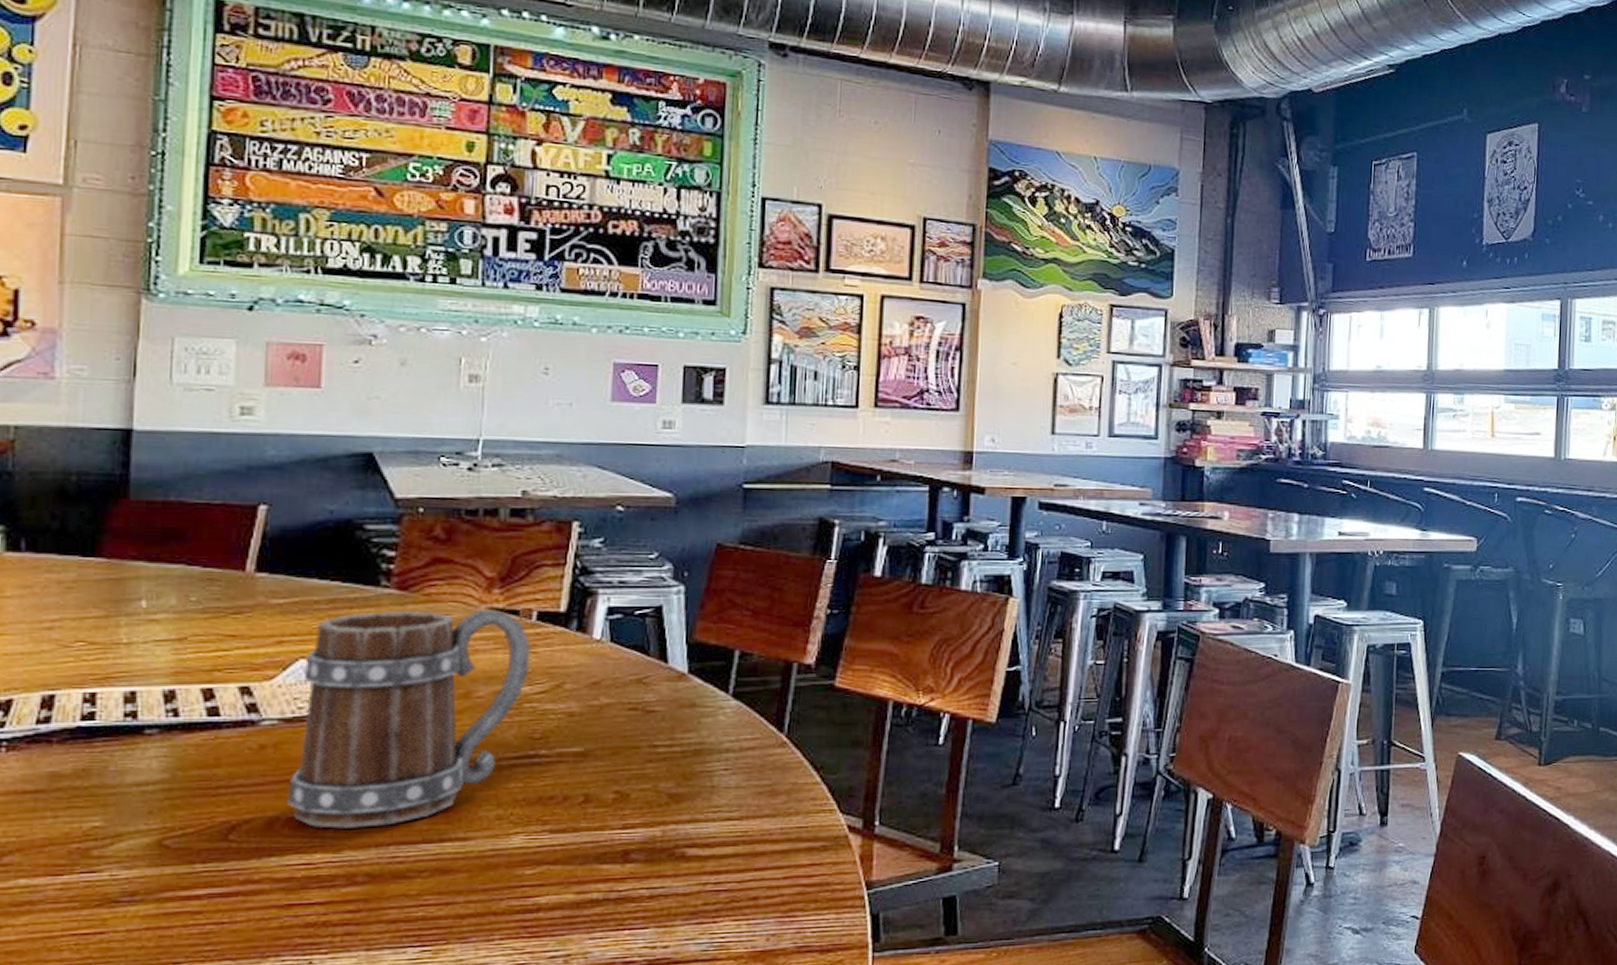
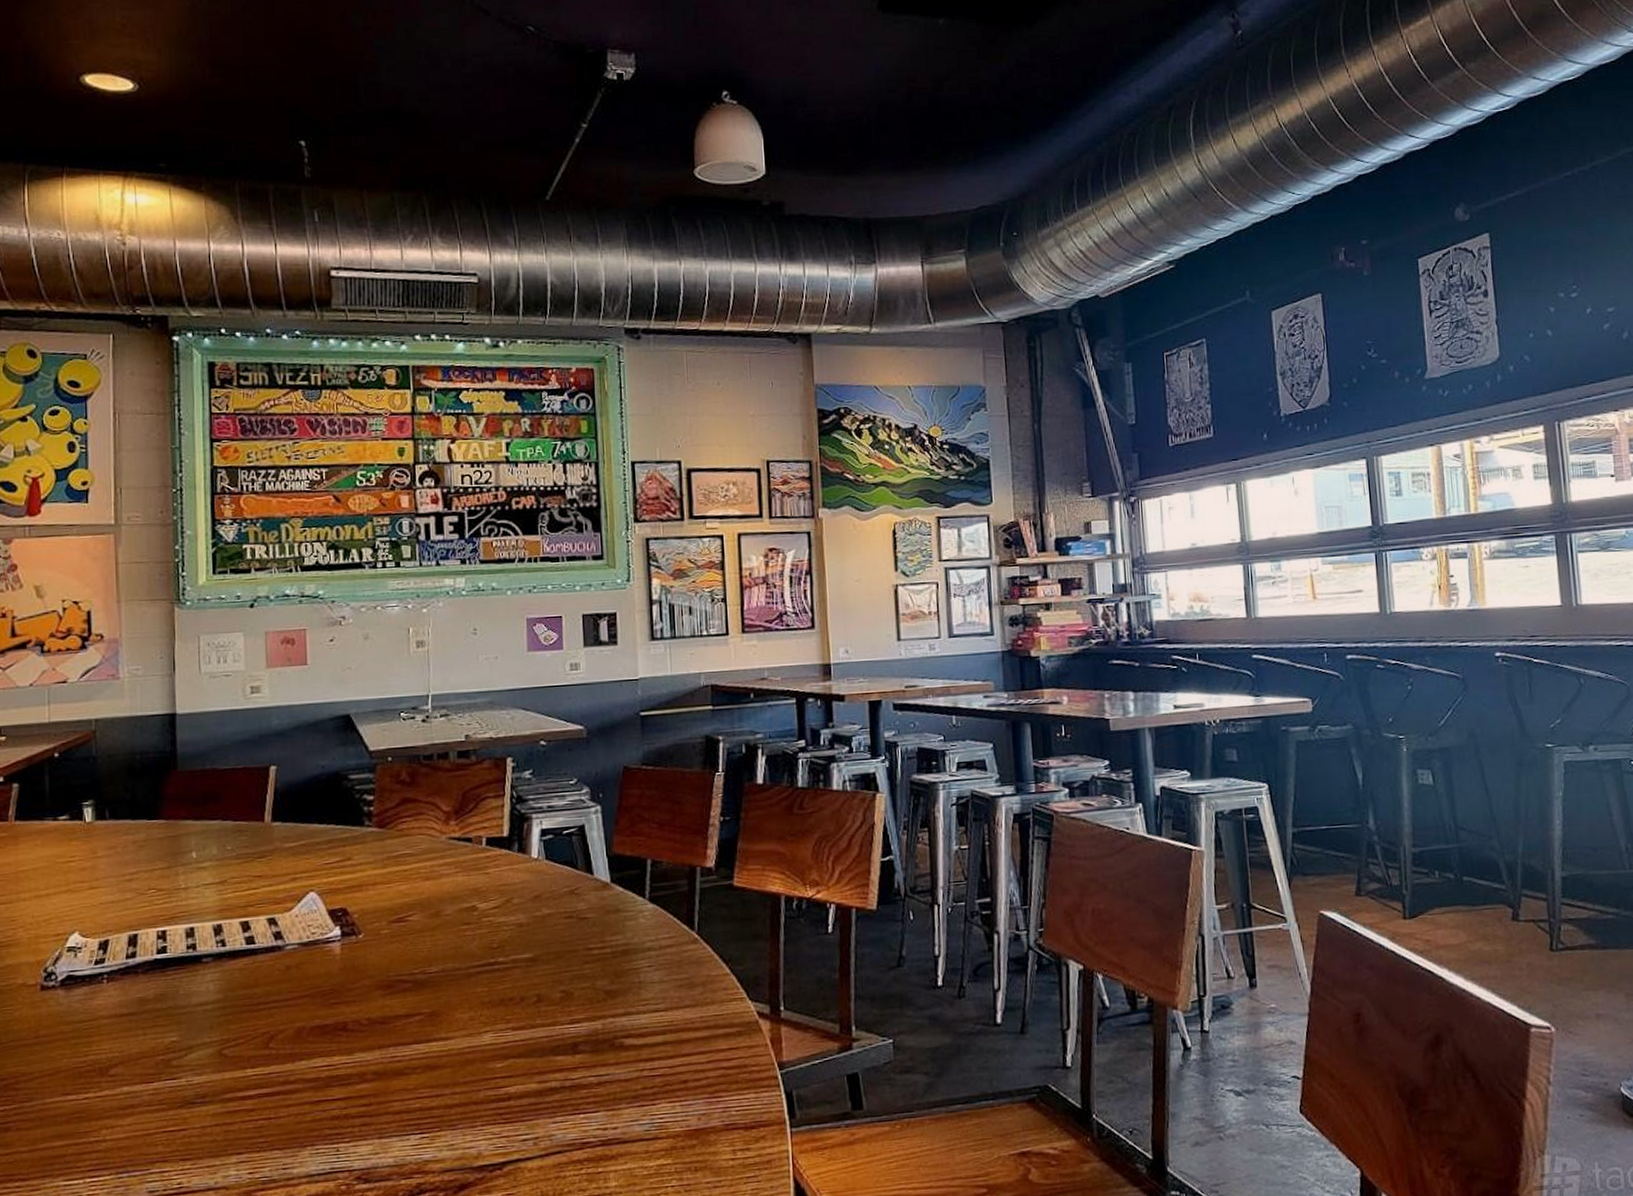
beer mug: present [287,609,531,829] -> none [309,839,484,1034]

